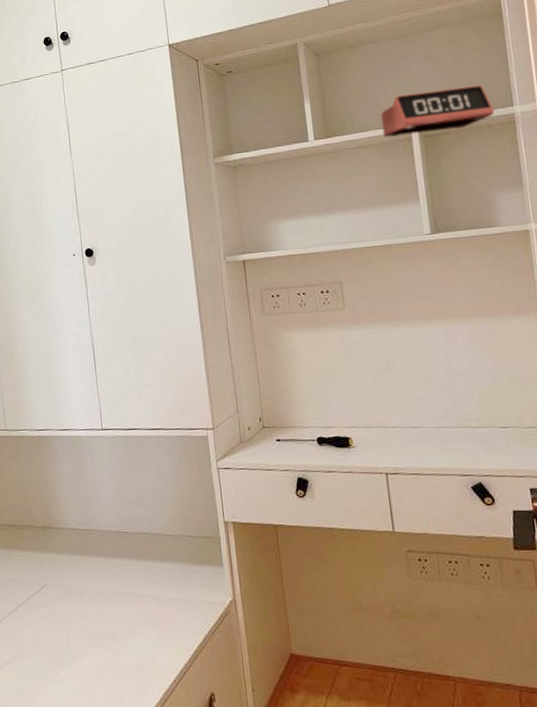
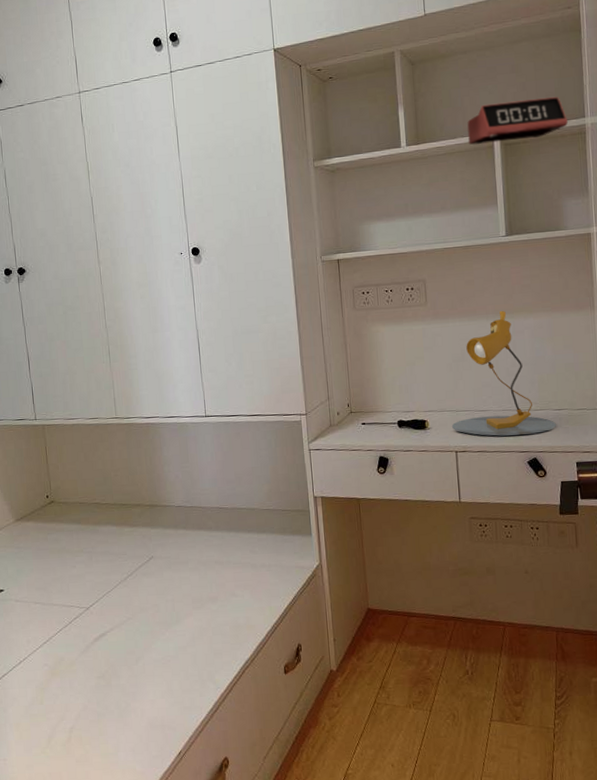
desk lamp: none [379,316,504,457] -> present [451,311,557,436]

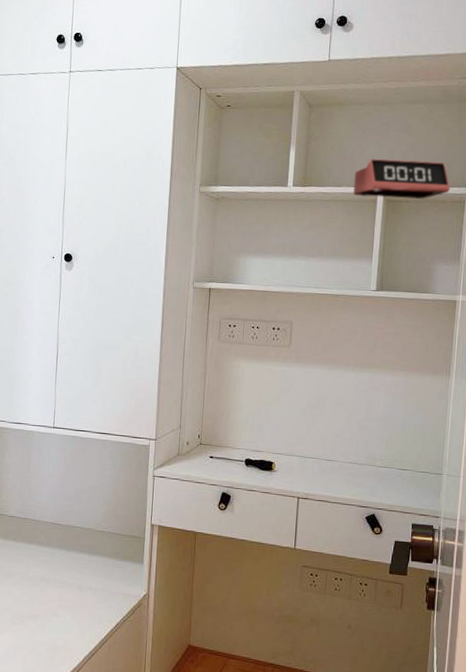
desk lamp: present [451,311,557,436] -> none [297,364,399,490]

